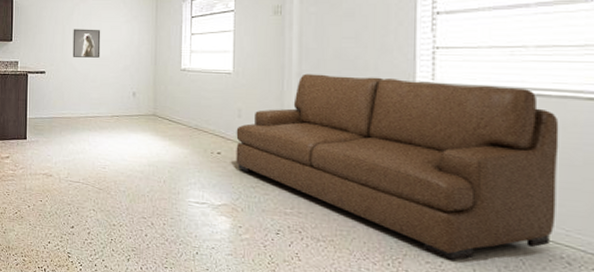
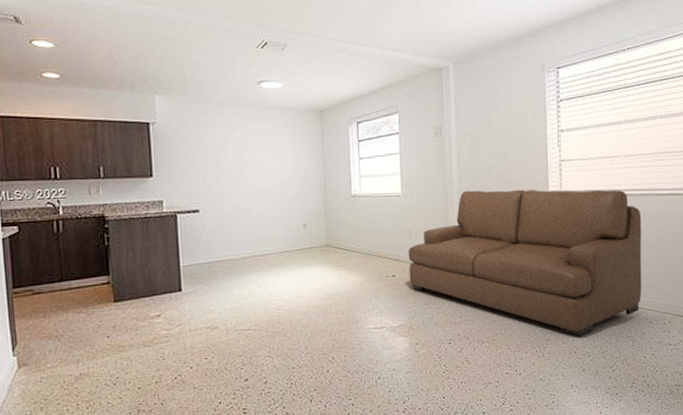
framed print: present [72,29,101,58] -> none [229,158,264,191]

